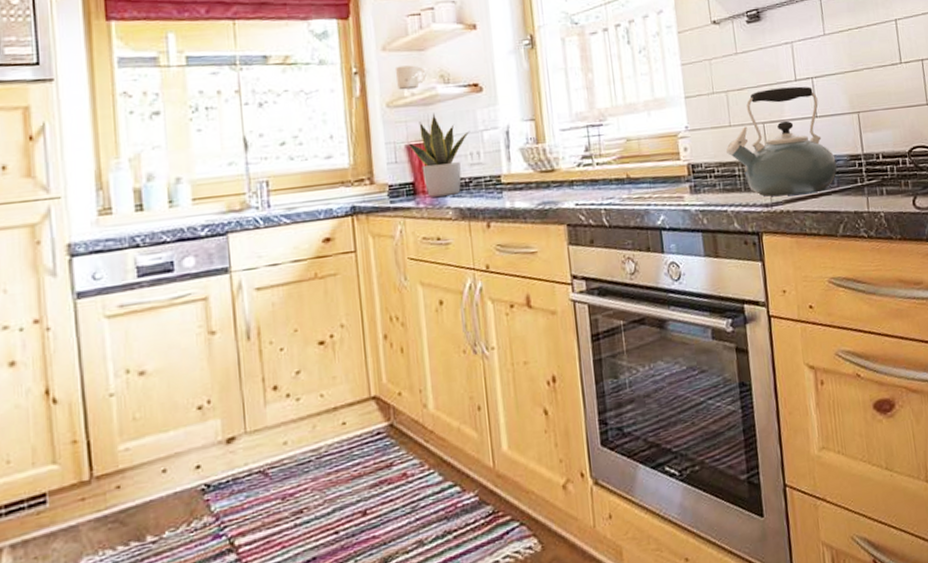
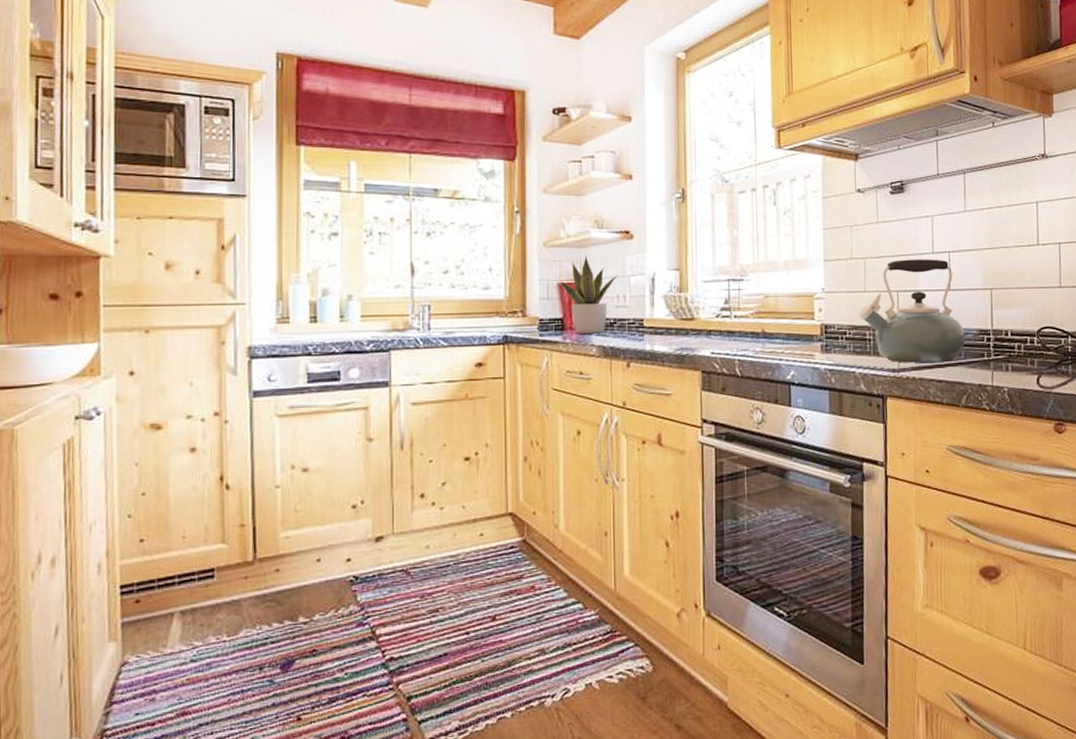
mug: present [394,65,427,90] -> none [553,209,582,231]

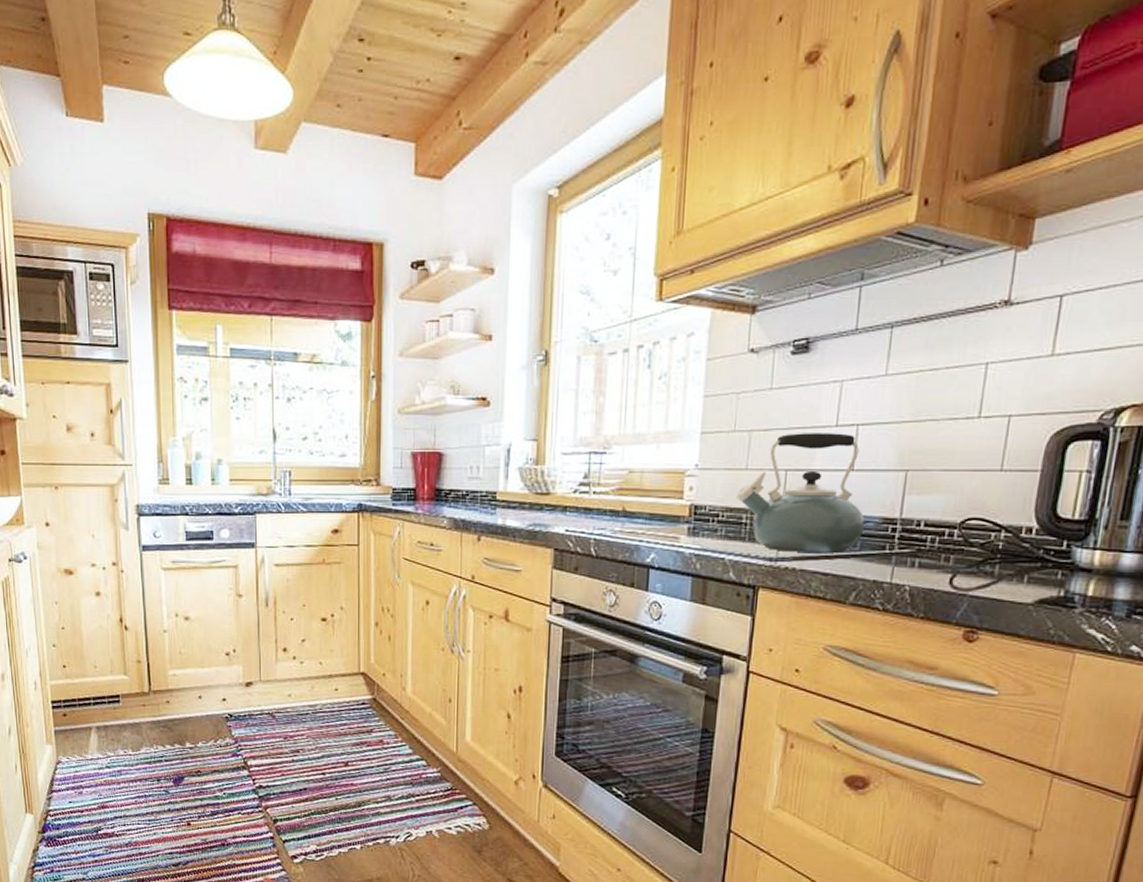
potted plant: present [560,255,618,335] -> none [413,423,473,506]

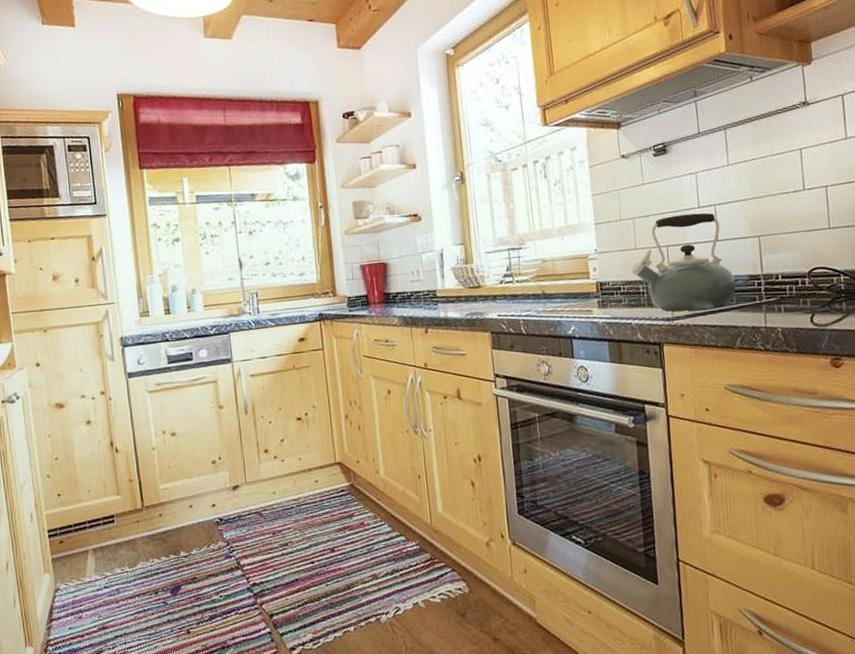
mug: none [409,373,438,398] -> present [351,199,376,220]

